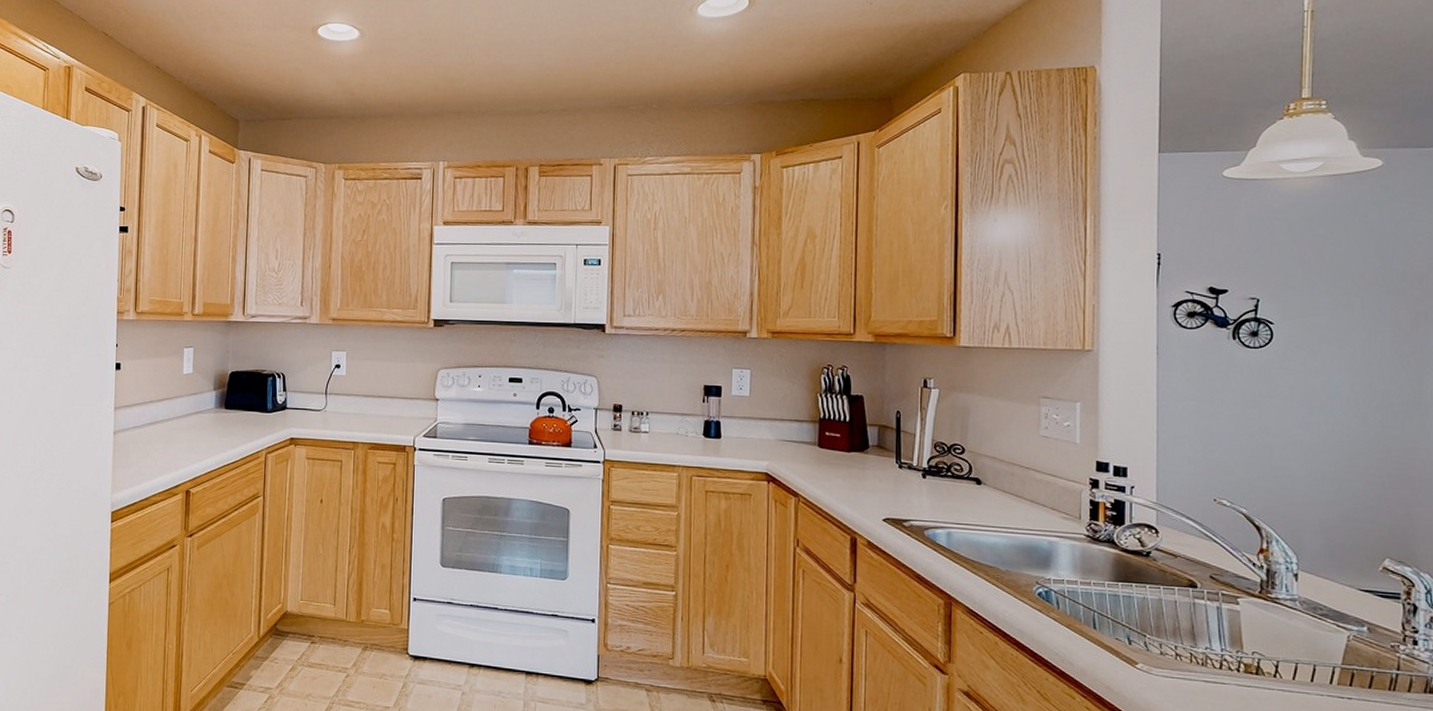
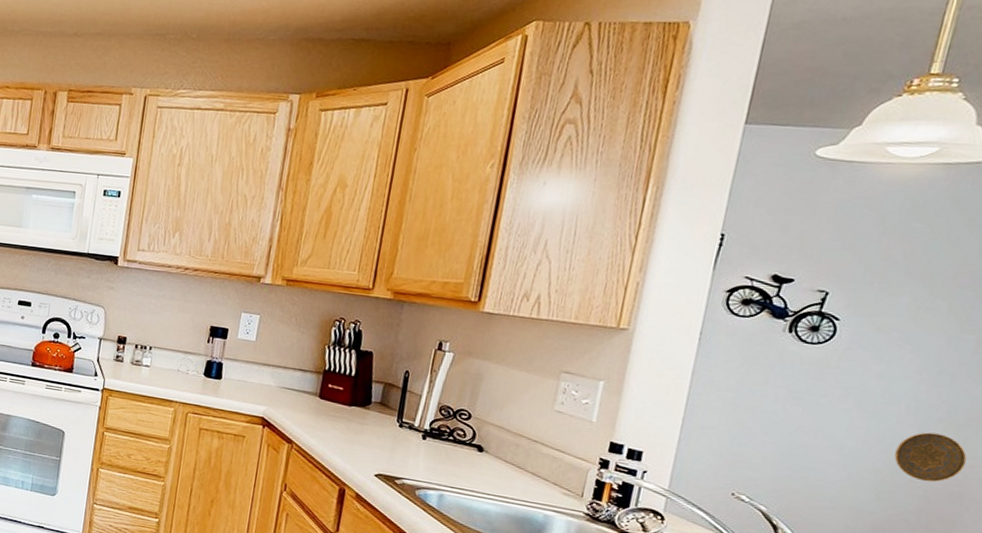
decorative plate: none [1347,421,1408,468] -> present [894,432,967,482]

